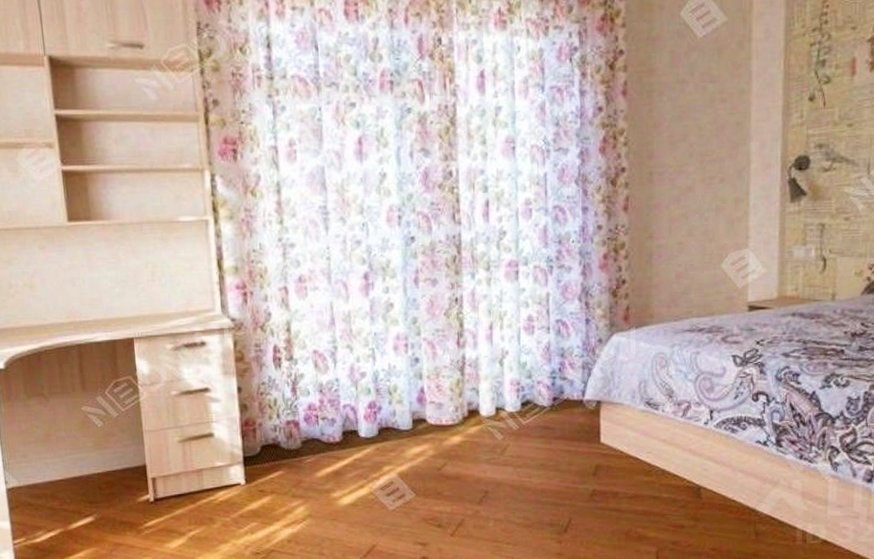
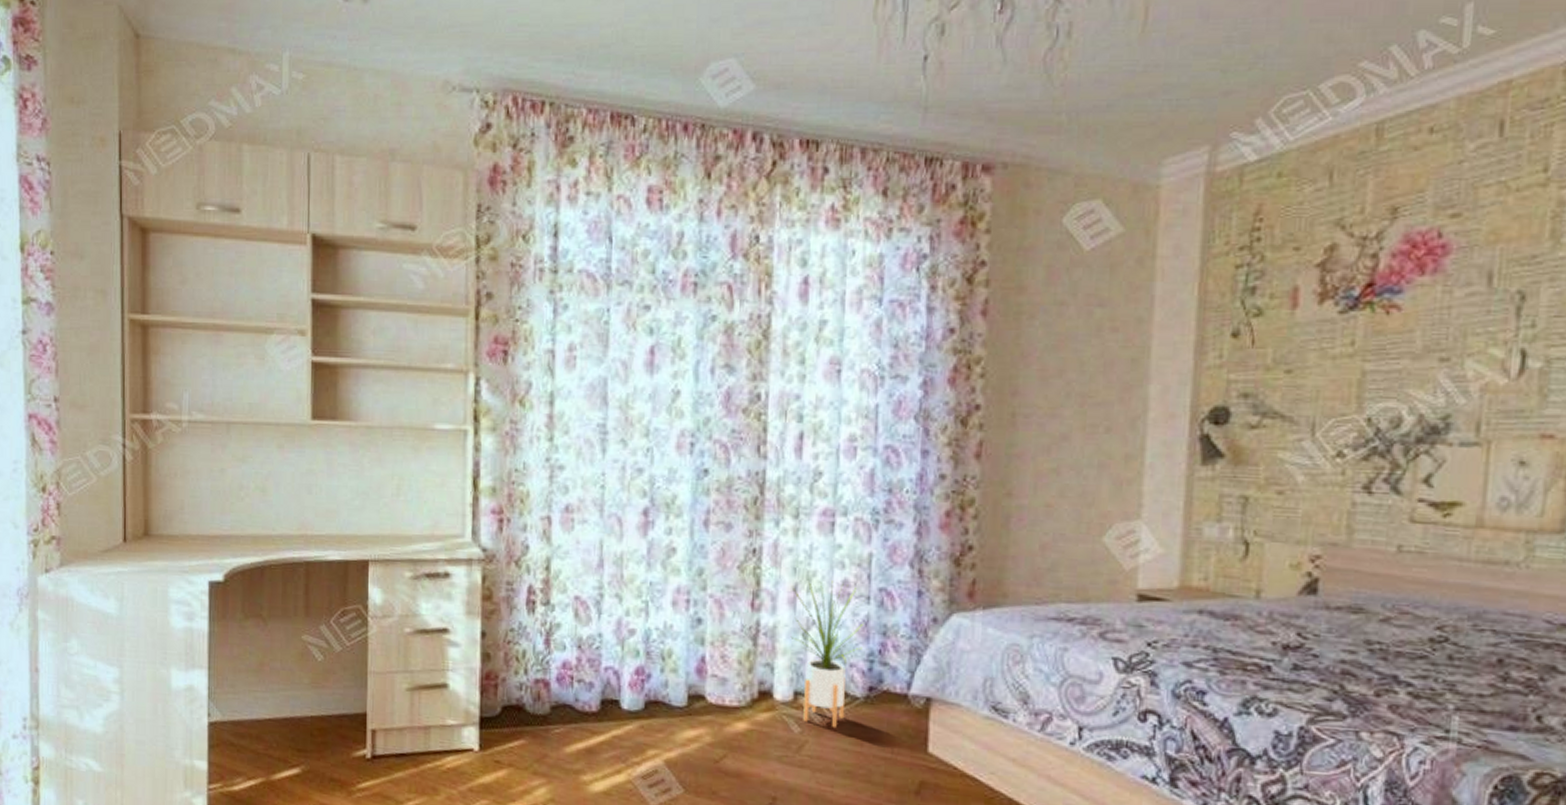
house plant: none [489,317,551,433] -> present [790,580,869,729]

